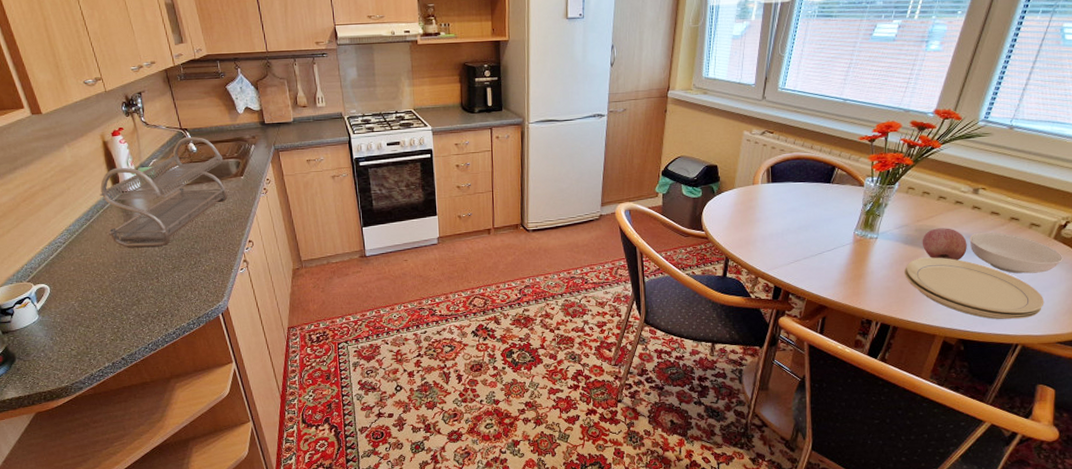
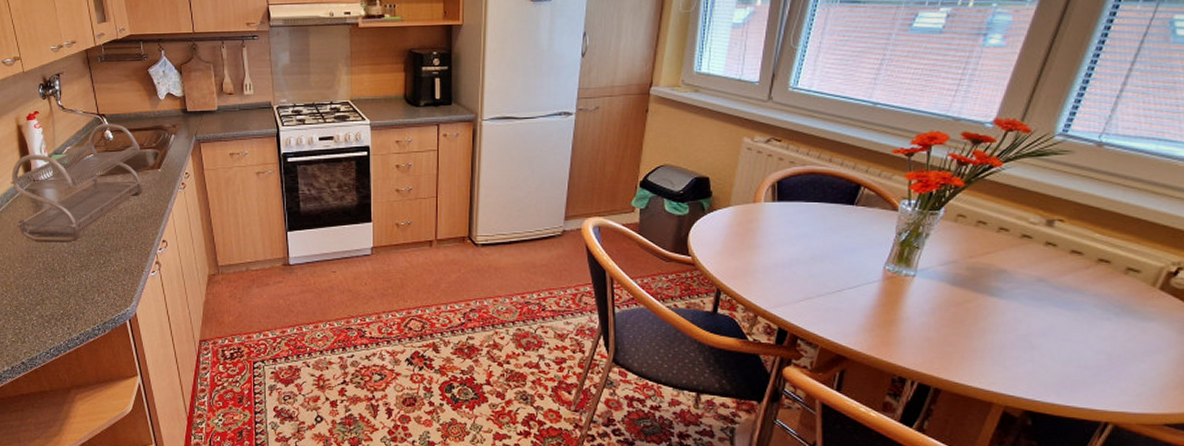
plate: present [905,257,1045,320] -> none [951,303,1146,391]
fruit: present [922,228,967,261] -> none [975,267,1037,310]
bowl: present [969,232,1063,274] -> none [1040,275,1174,332]

